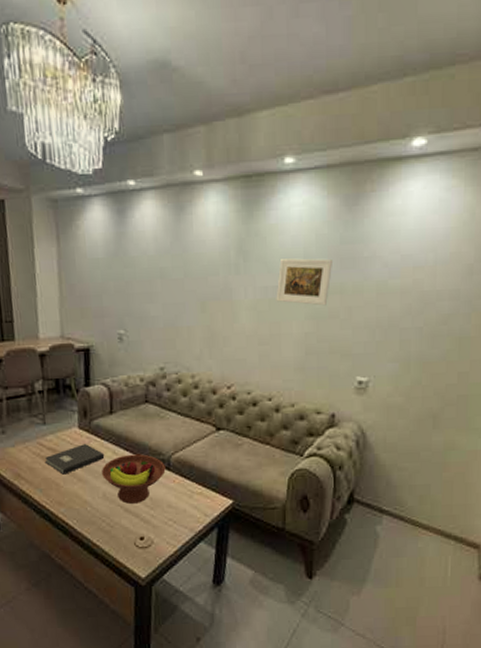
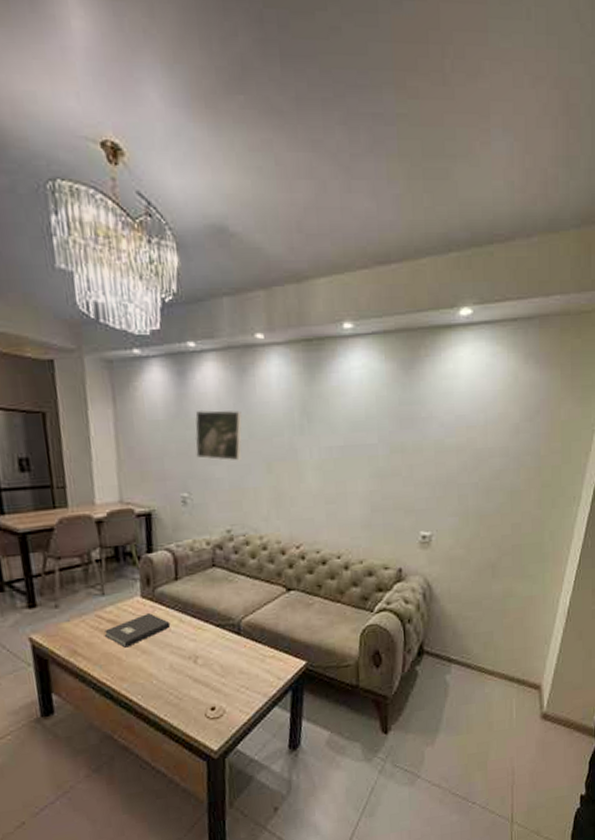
fruit bowl: present [101,454,166,504] -> none [167,620,236,674]
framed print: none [132,249,178,300] -> present [195,410,242,461]
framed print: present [276,258,332,306] -> none [340,419,393,465]

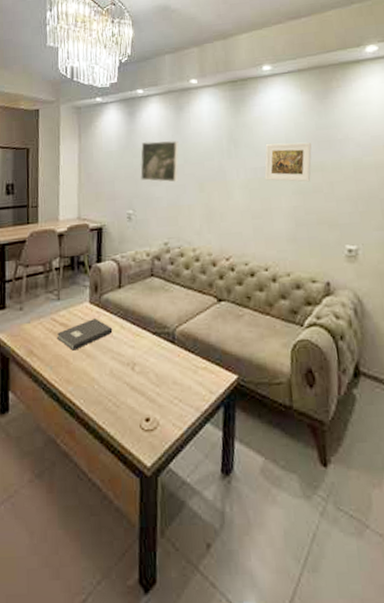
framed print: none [340,419,393,465] -> present [264,142,312,182]

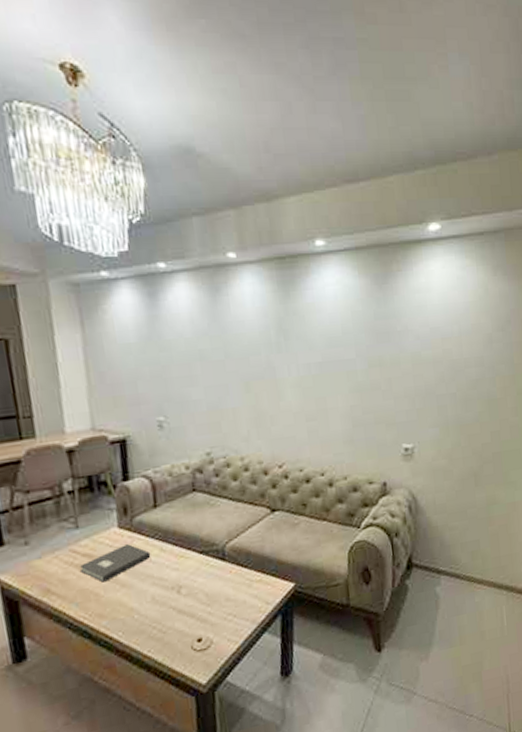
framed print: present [140,140,179,183] -> none [168,330,218,382]
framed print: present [264,142,312,182] -> none [319,334,370,379]

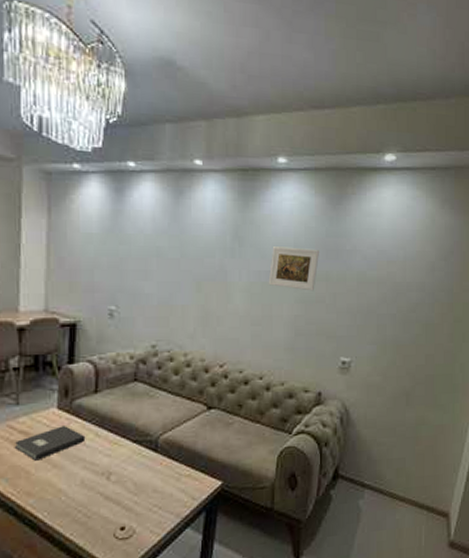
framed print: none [319,334,370,379] -> present [268,247,319,291]

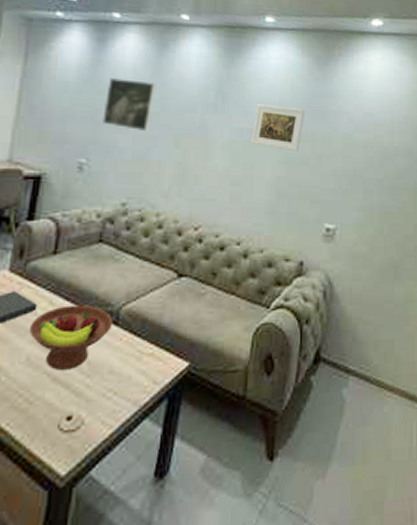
fruit bowl: none [80,435,153,491] -> present [28,305,113,370]
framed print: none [127,227,175,278] -> present [102,78,157,132]

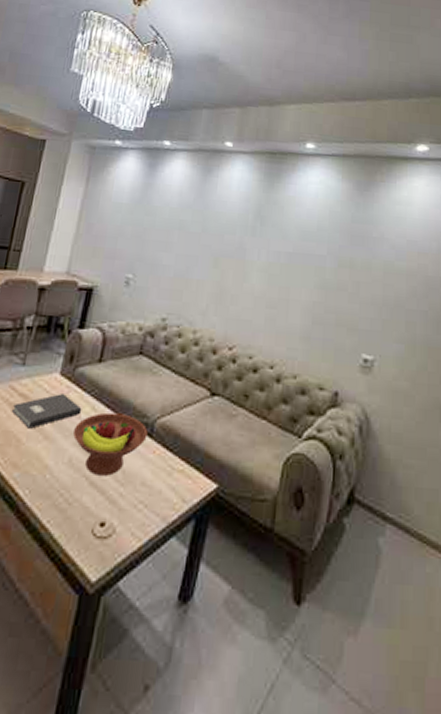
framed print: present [102,78,157,132] -> none [149,200,200,252]
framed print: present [251,104,305,152] -> none [287,228,343,278]

